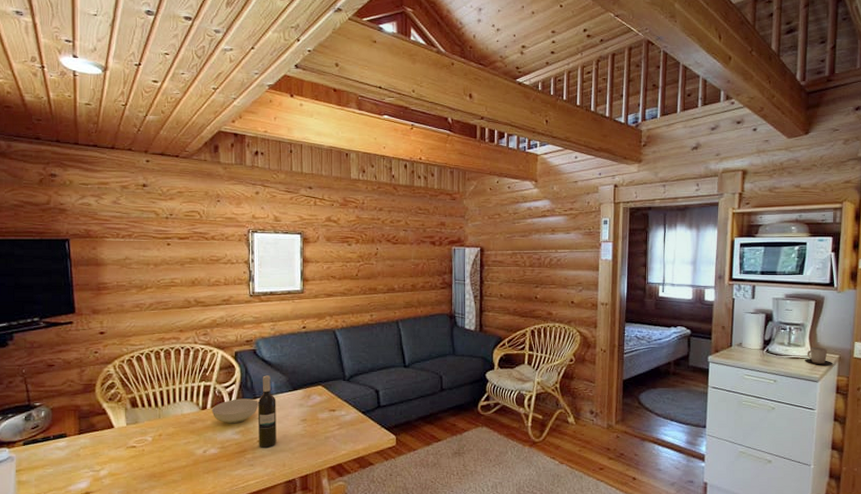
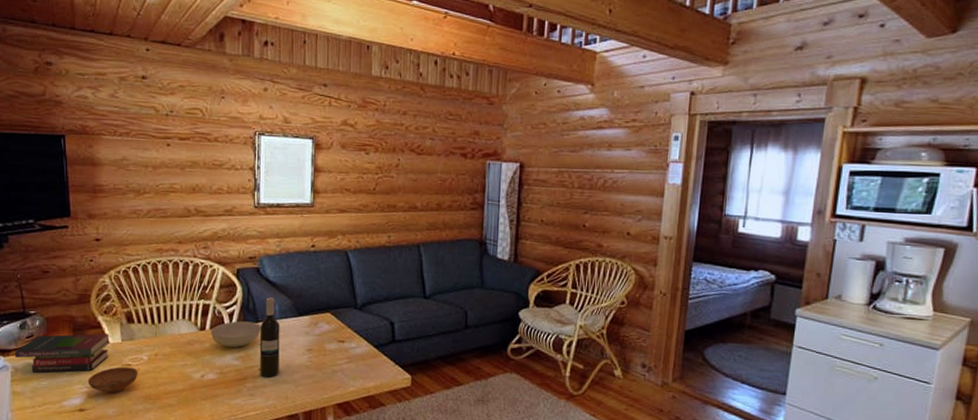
books: none [19,419,115,461] -> present [14,333,110,373]
bowl: none [93,449,142,475] -> present [88,366,138,393]
cup: present [804,346,833,365] -> none [923,305,961,330]

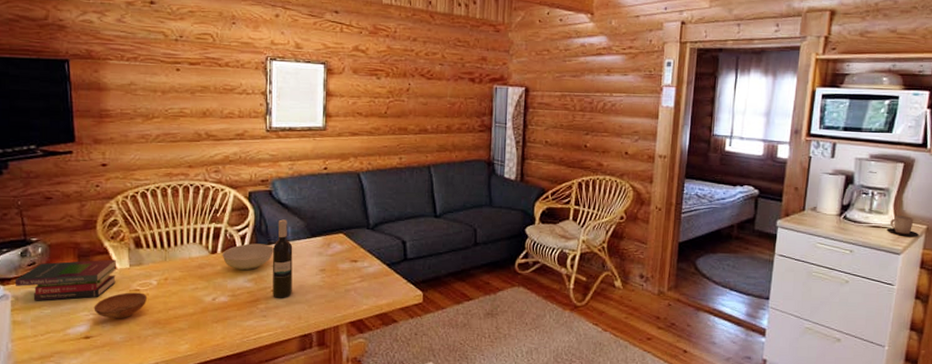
cup: none [923,305,961,330] -> present [886,214,919,236]

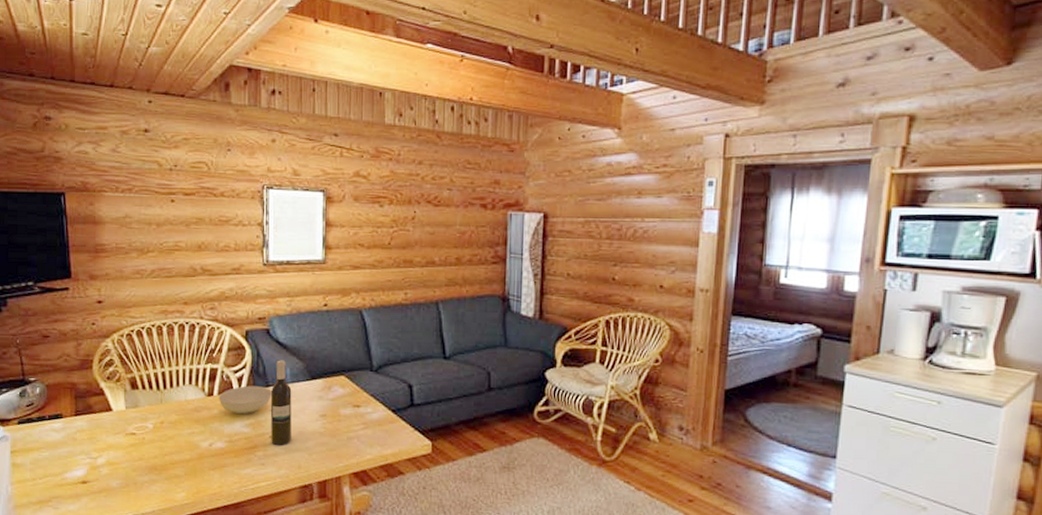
books: present [14,259,117,301] -> none [14,401,113,444]
bowl: present [94,292,147,319] -> none [90,435,143,464]
cup: present [886,214,919,236] -> none [984,359,1027,386]

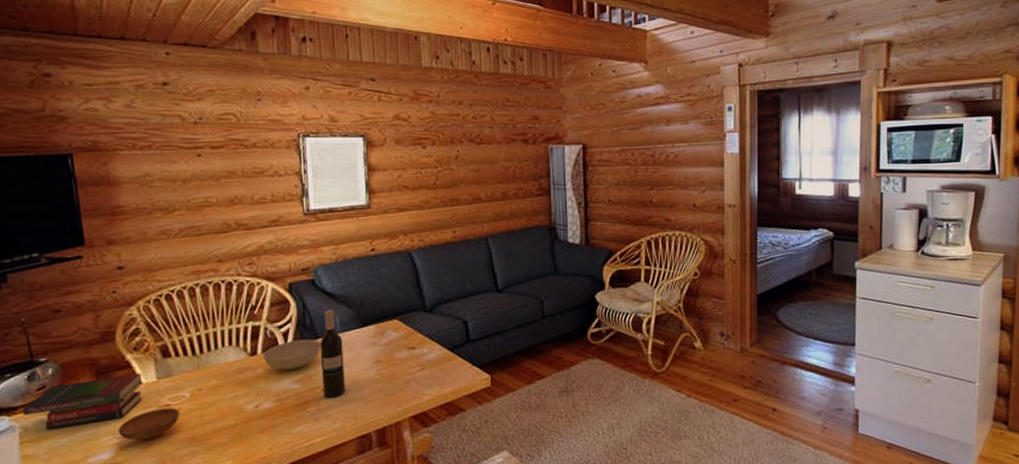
books: none [14,401,113,444] -> present [22,373,142,430]
bowl: none [90,435,143,464] -> present [118,407,179,441]

